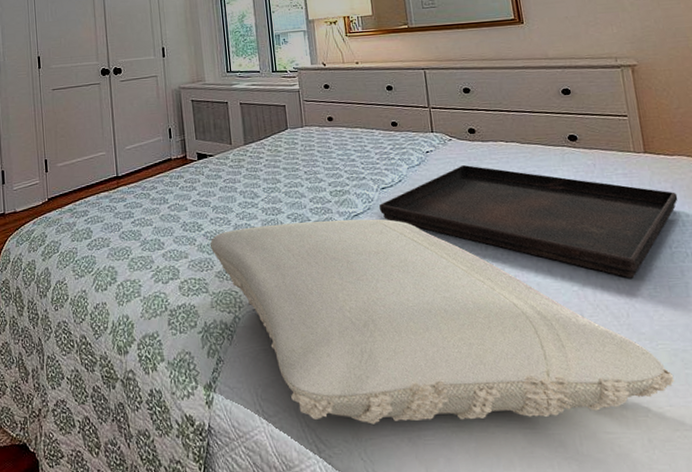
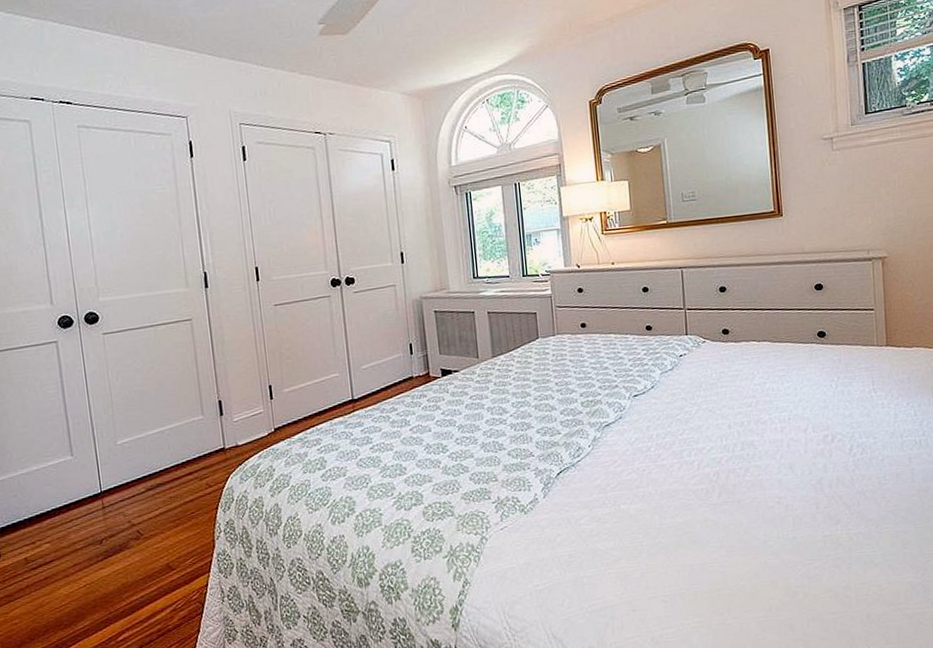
pillow: present [210,219,675,424] -> none [456,427,894,631]
serving tray: present [379,165,678,278] -> none [631,367,913,469]

